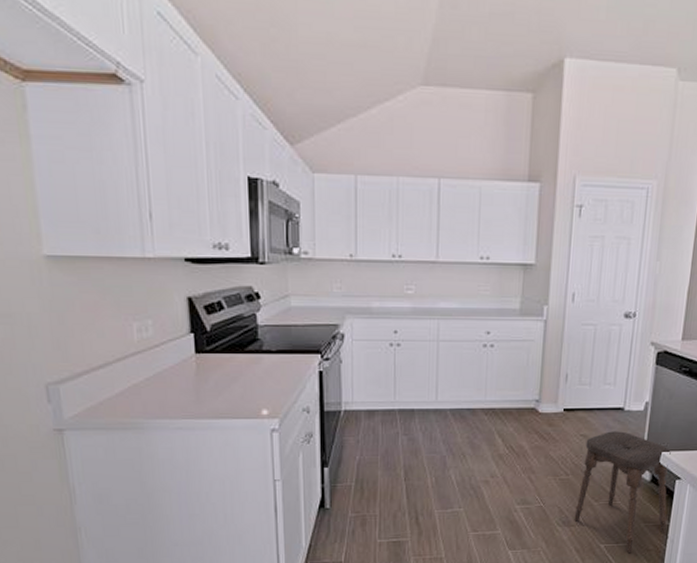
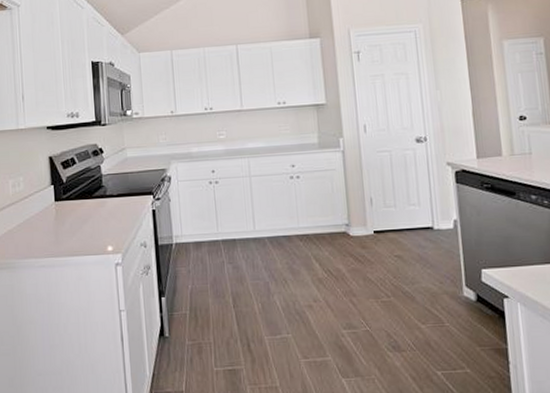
stool: present [574,431,671,554] -> none [401,250,505,382]

